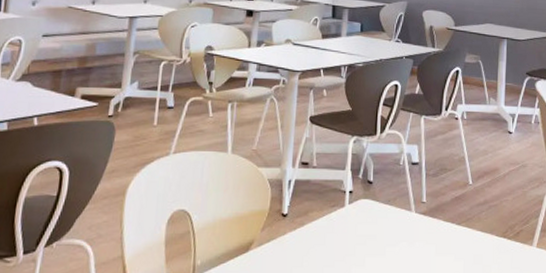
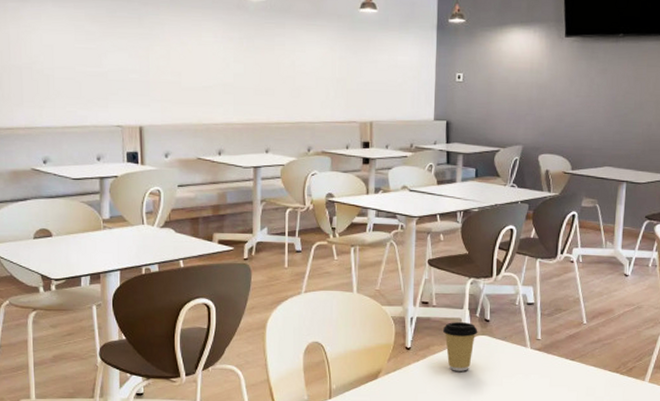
coffee cup: none [322,185,360,240] -> present [442,322,478,371]

